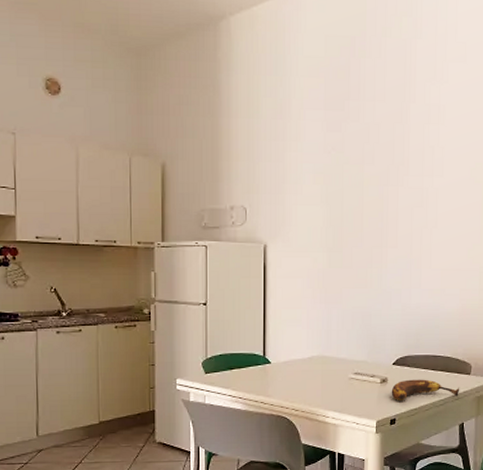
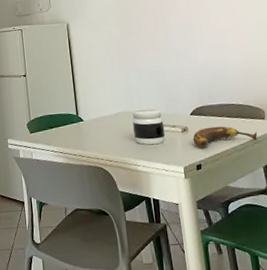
jar: none [326,354,362,395] -> present [132,109,166,145]

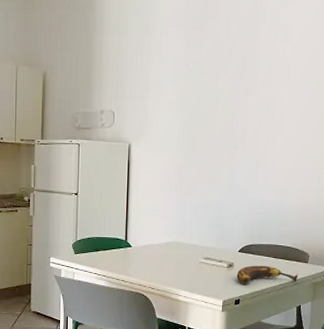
jar: present [132,109,166,145] -> none [179,241,211,277]

